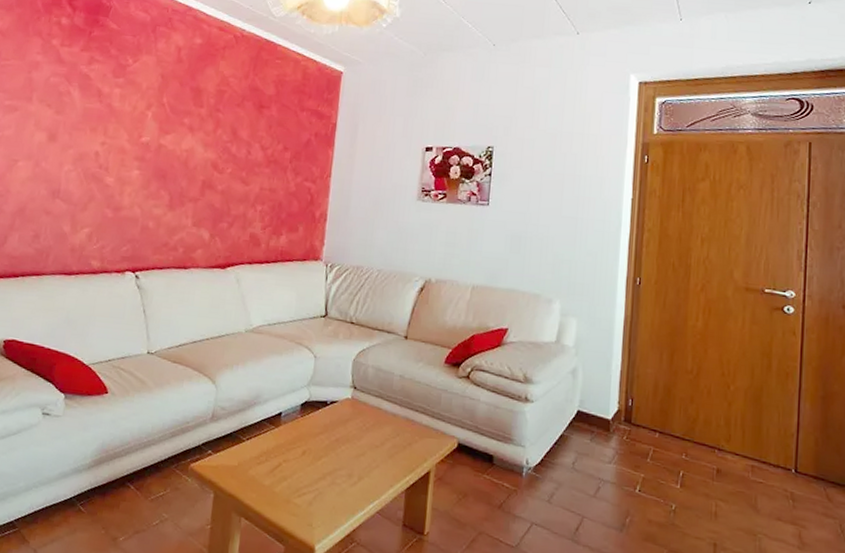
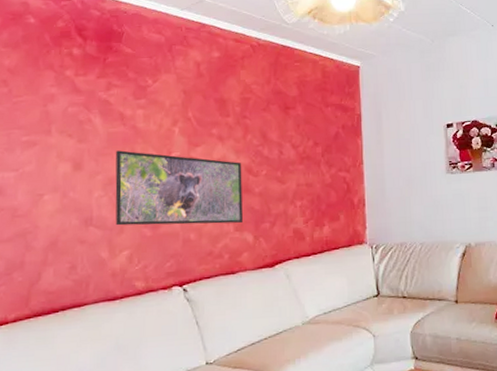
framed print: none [80,127,209,218] -> present [115,150,243,226]

